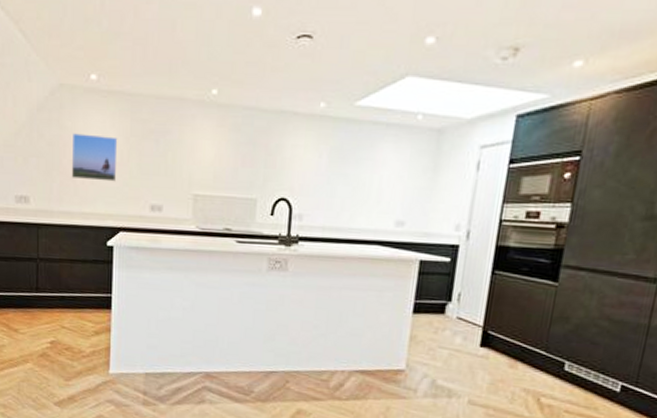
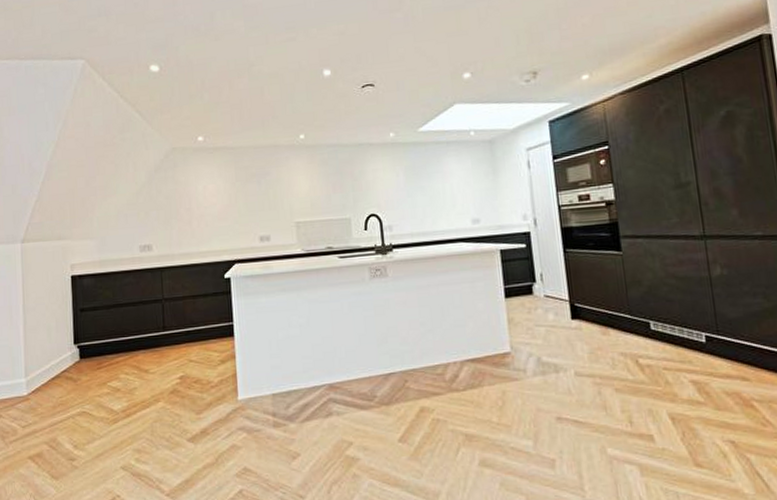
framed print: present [71,133,118,182] -> none [186,183,227,223]

